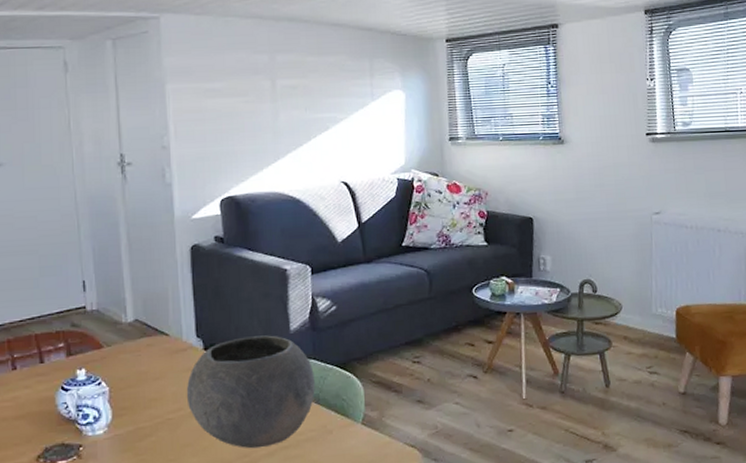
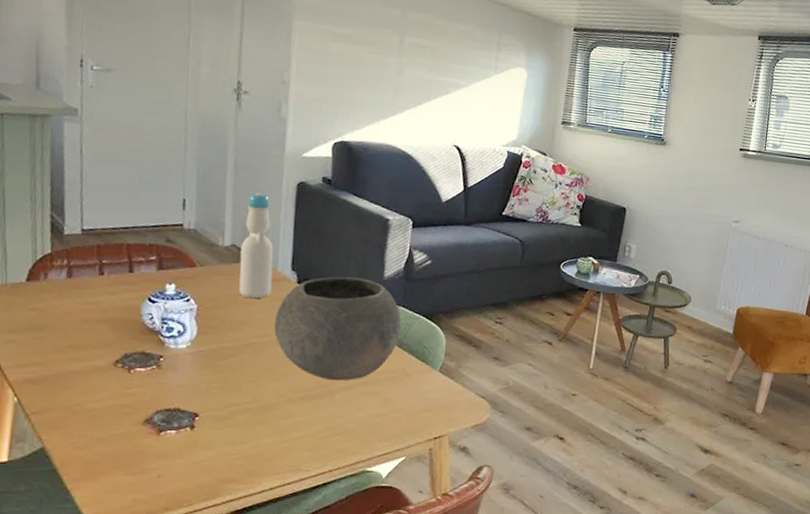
bottle: none [144,261,179,373] -> present [239,192,274,299]

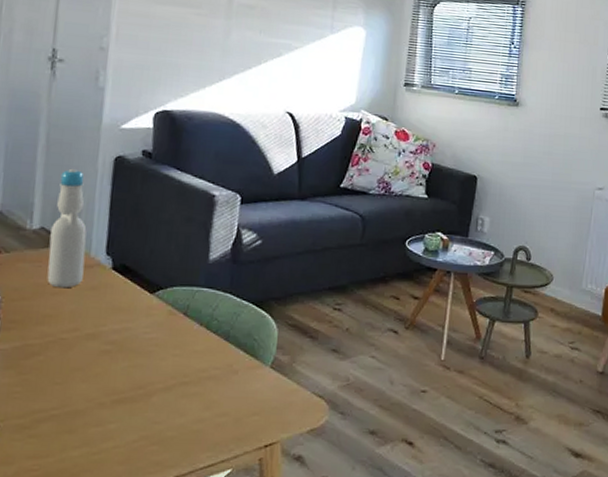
bowl: present [274,276,402,381] -> none [85,260,228,381]

